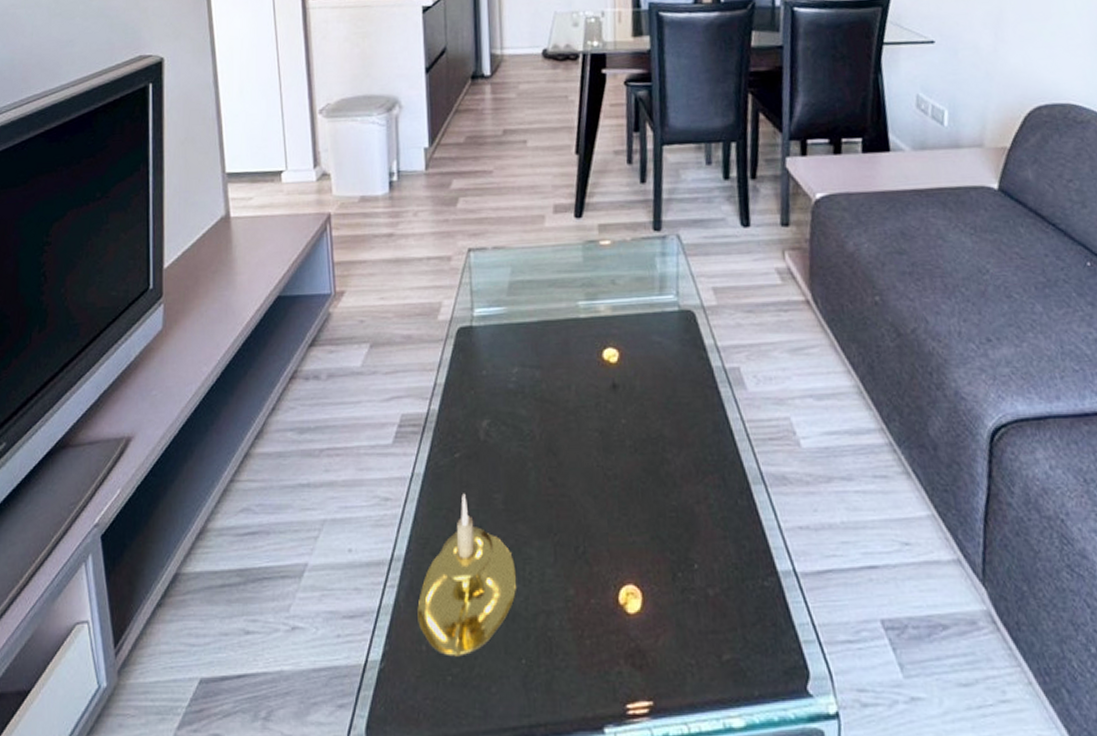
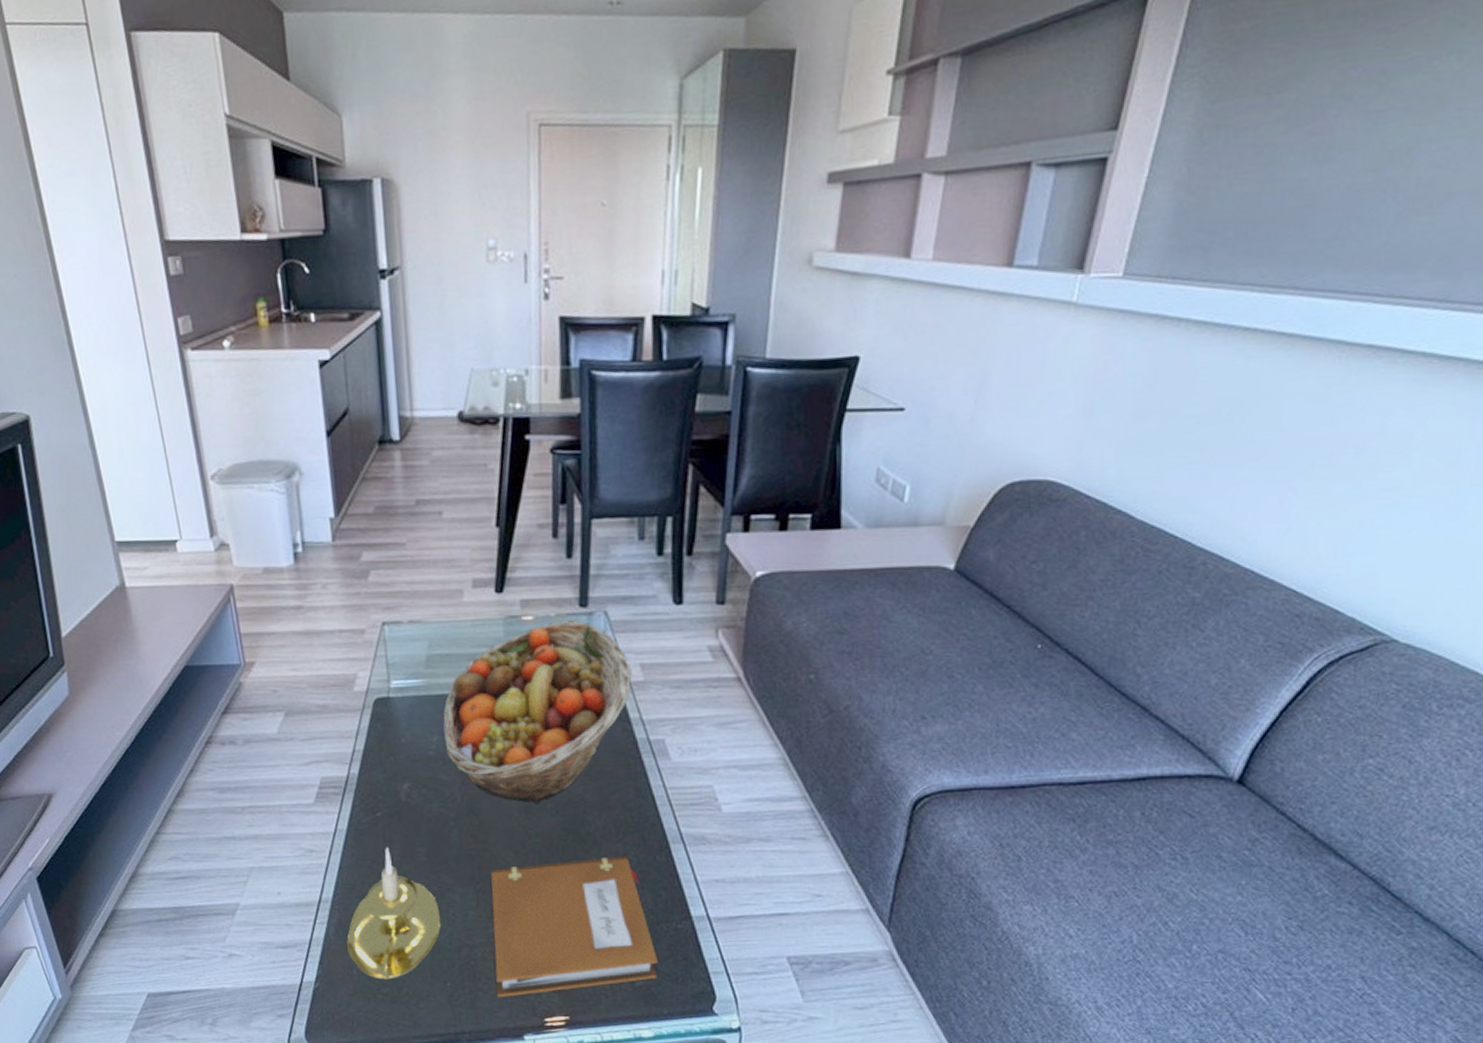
fruit basket: none [523,243,706,442] -> present [443,619,632,805]
notebook: none [569,500,746,679] -> present [491,856,658,998]

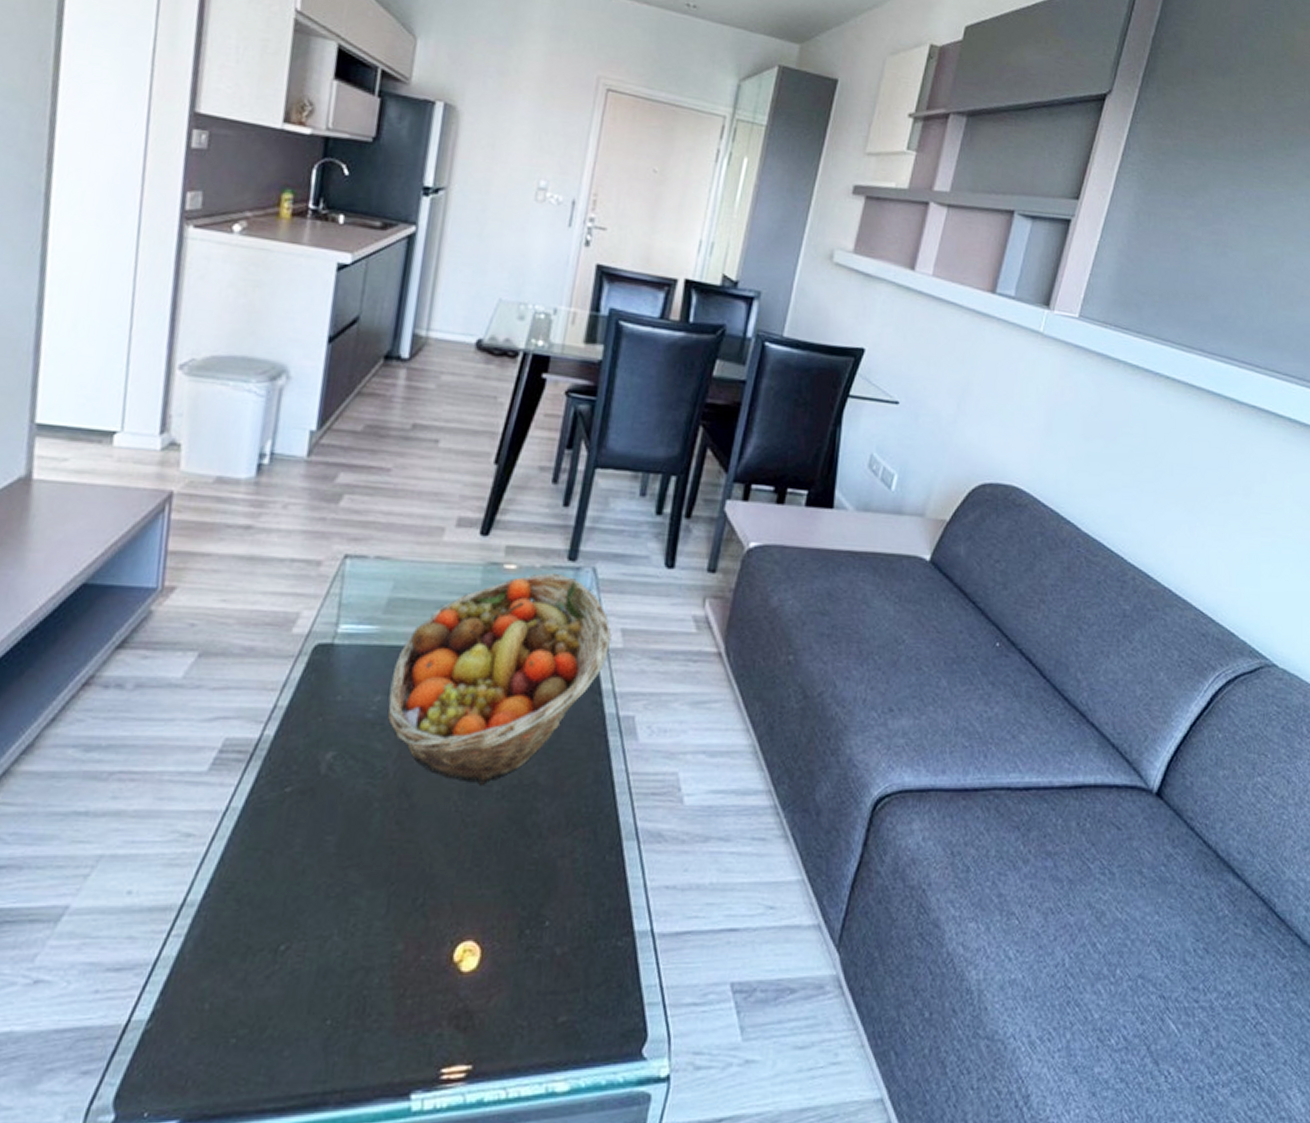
candle holder: present [347,847,441,981] -> none [204,833,338,1018]
notebook: present [491,856,658,998] -> none [386,854,589,1041]

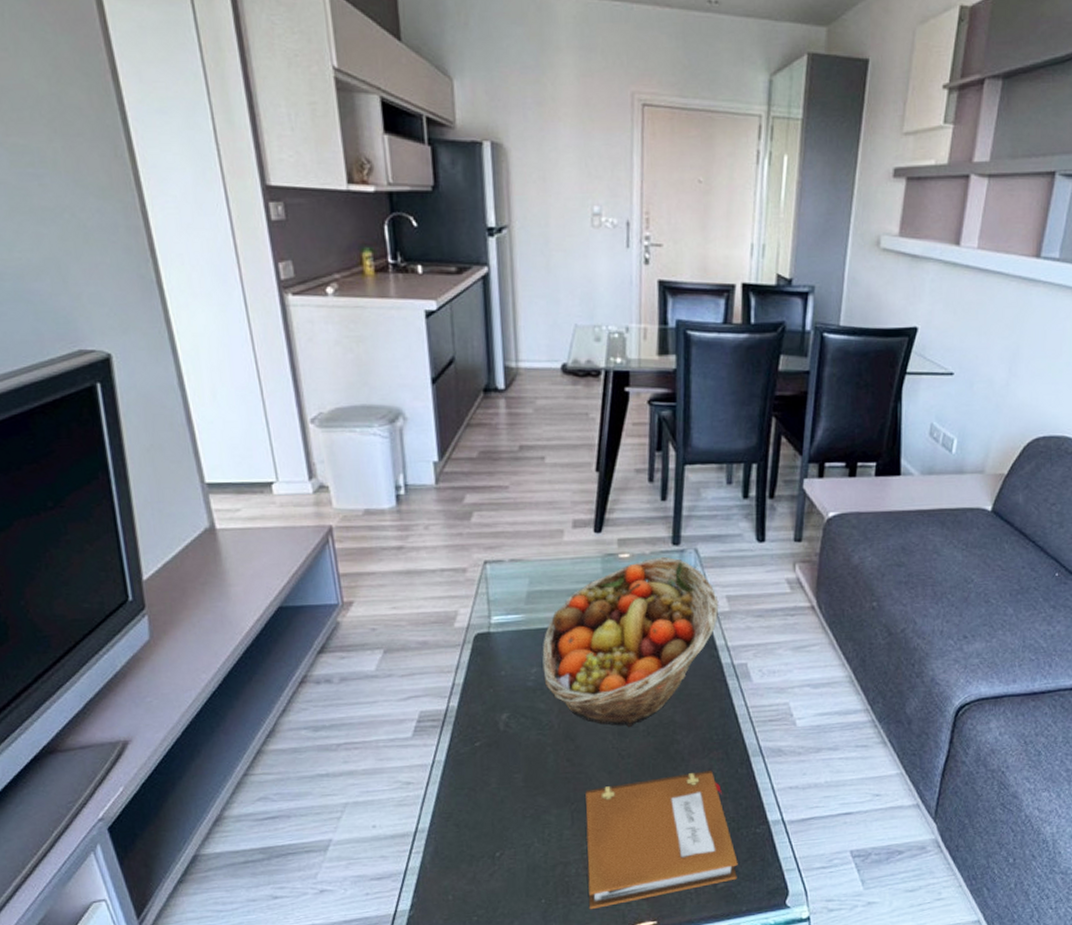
notebook: none [386,854,589,1041] -> present [585,771,738,910]

